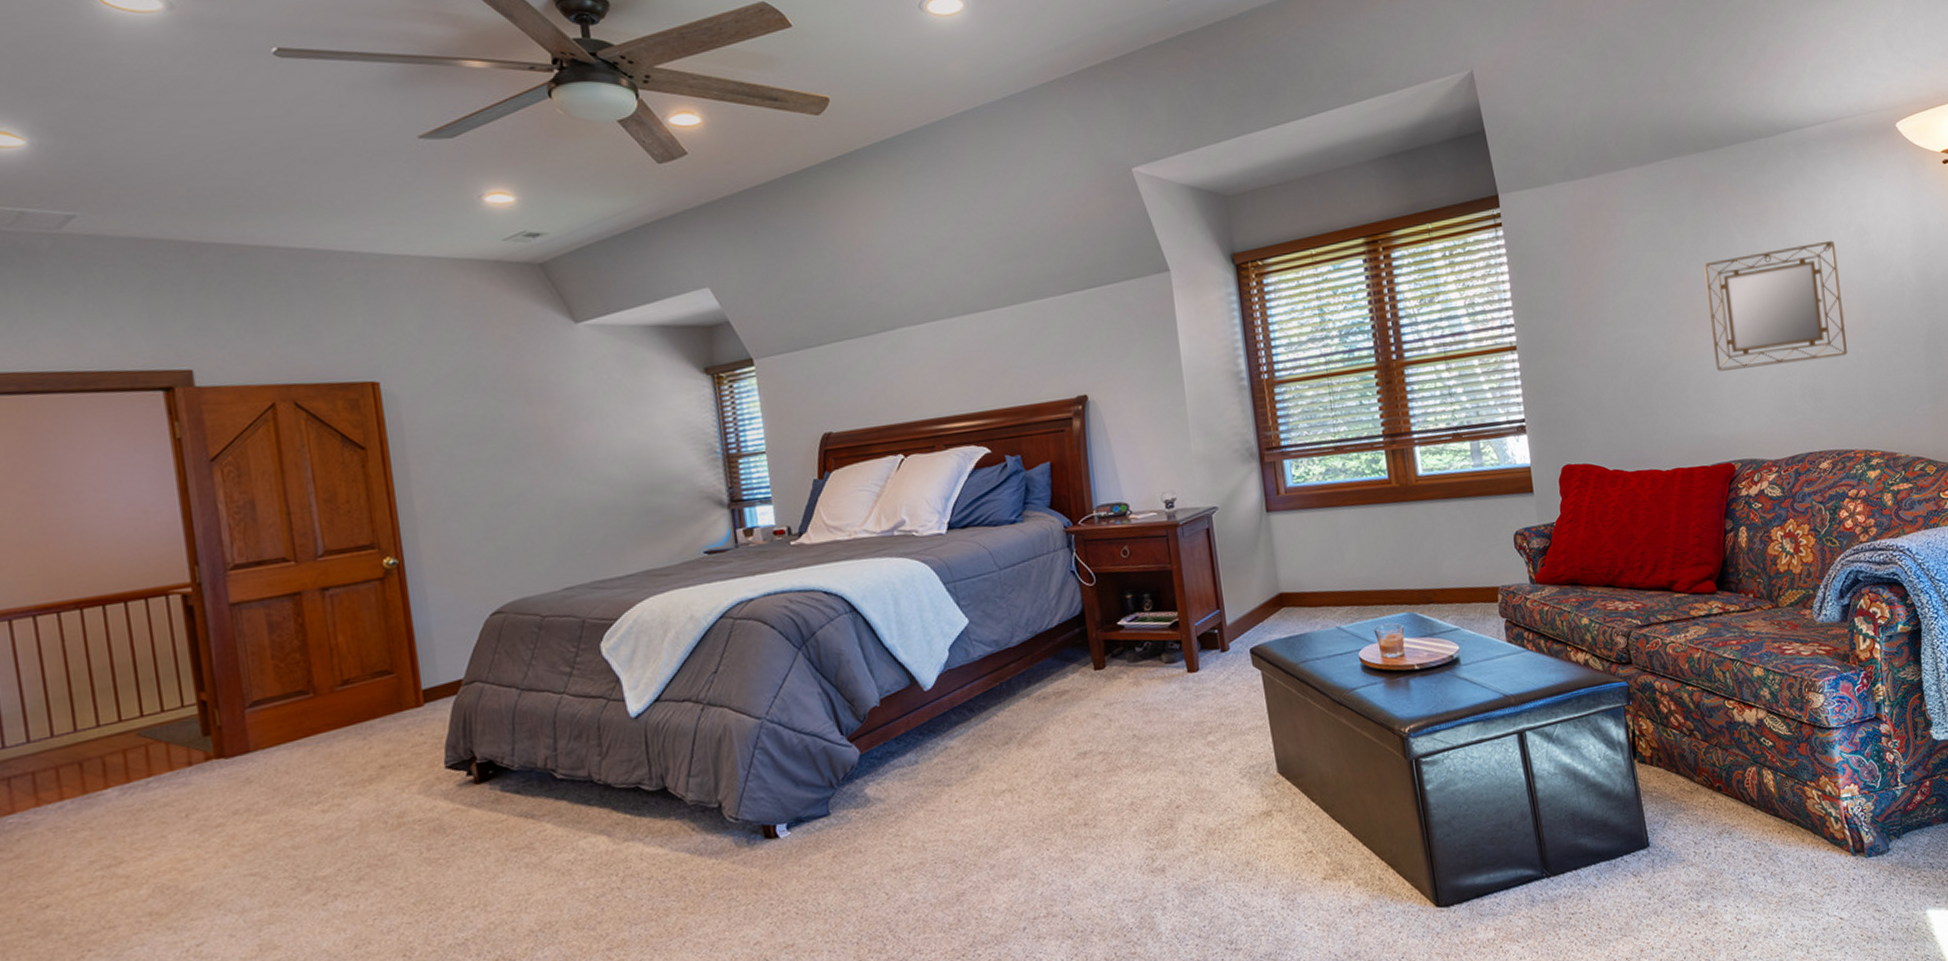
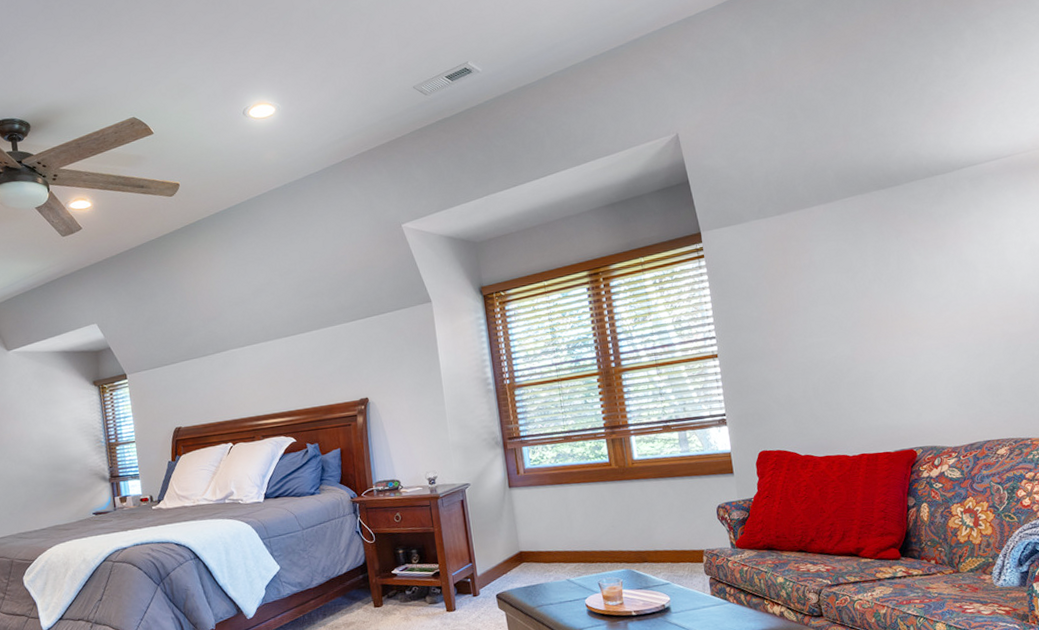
home mirror: present [1705,240,1847,371] -> none [886,258,1023,372]

